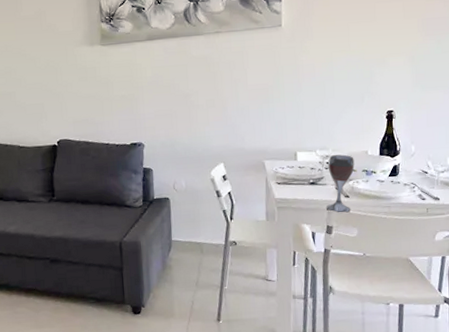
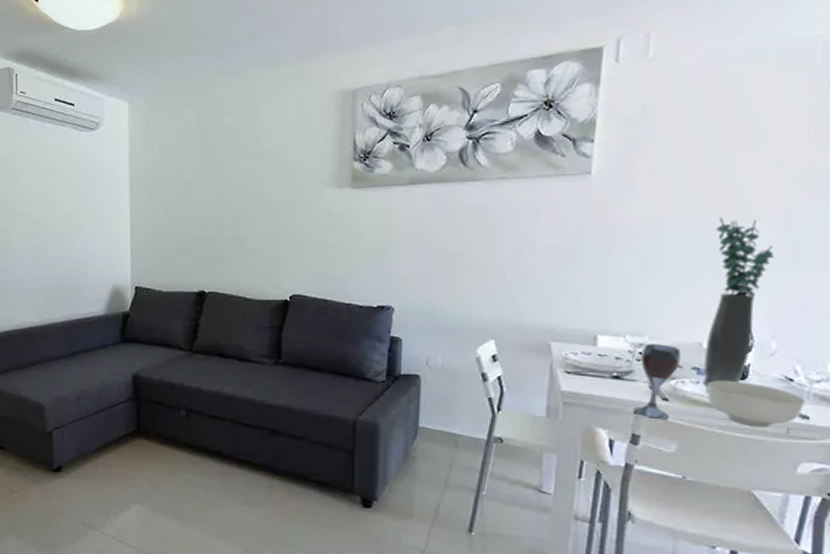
vase: none [369,55,408,189] -> present [704,217,774,394]
bowl: none [373,177,437,210] -> present [707,379,806,428]

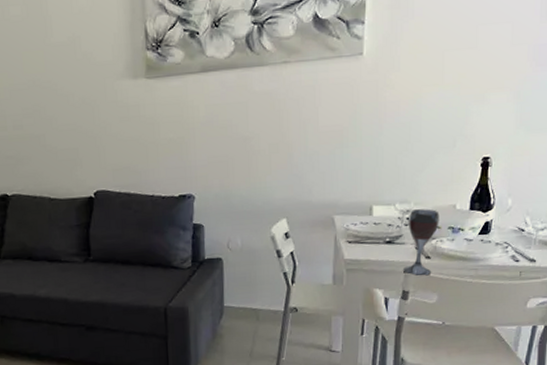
vase: present [704,217,774,394] -> none [457,90,510,249]
bowl: present [707,379,806,428] -> none [460,235,534,273]

